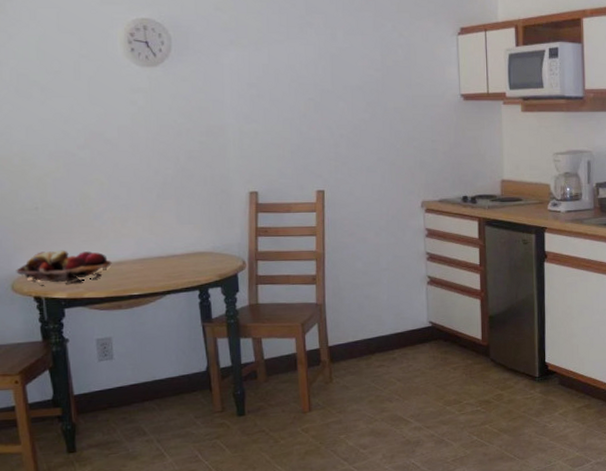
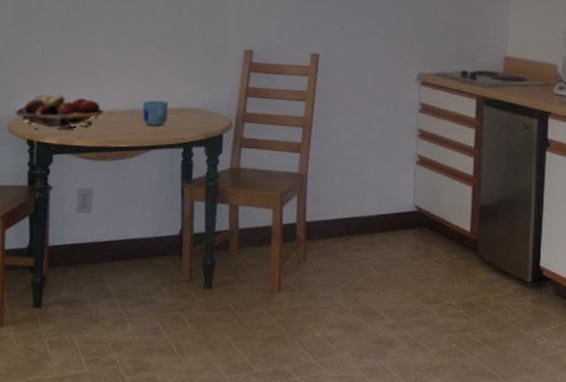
mug: none [152,246,180,272] -> present [142,100,169,126]

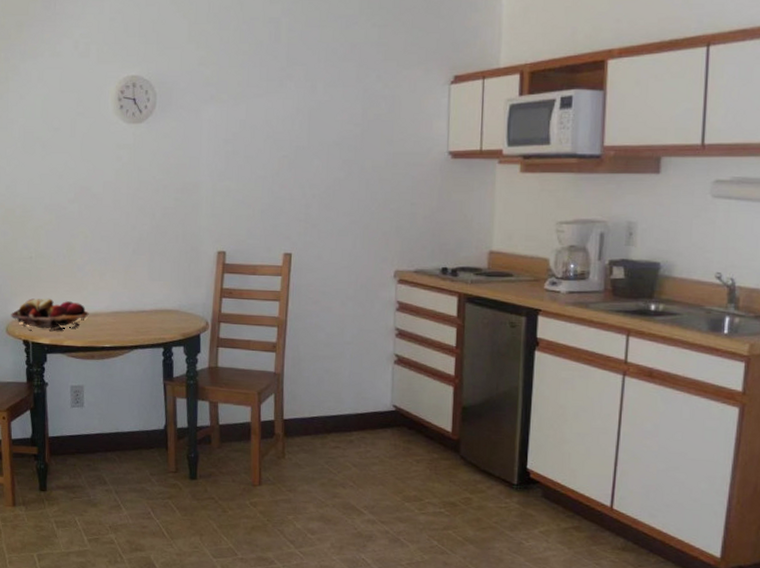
mug: present [142,100,169,126] -> none [124,302,148,327]

